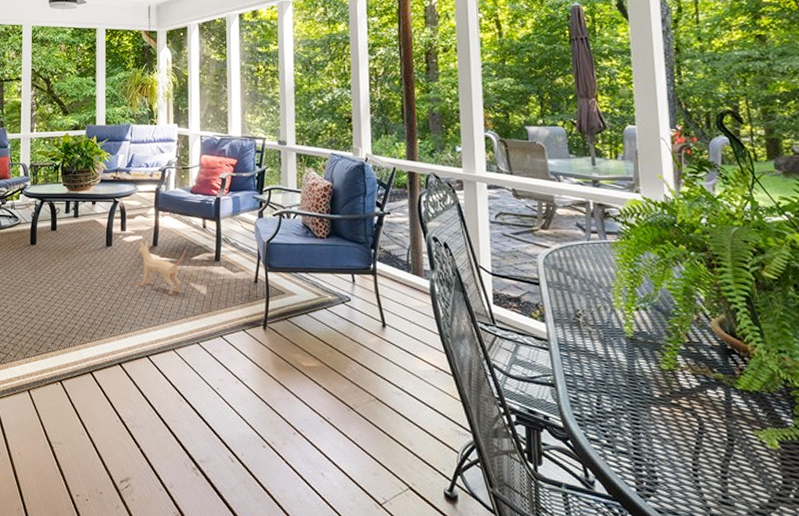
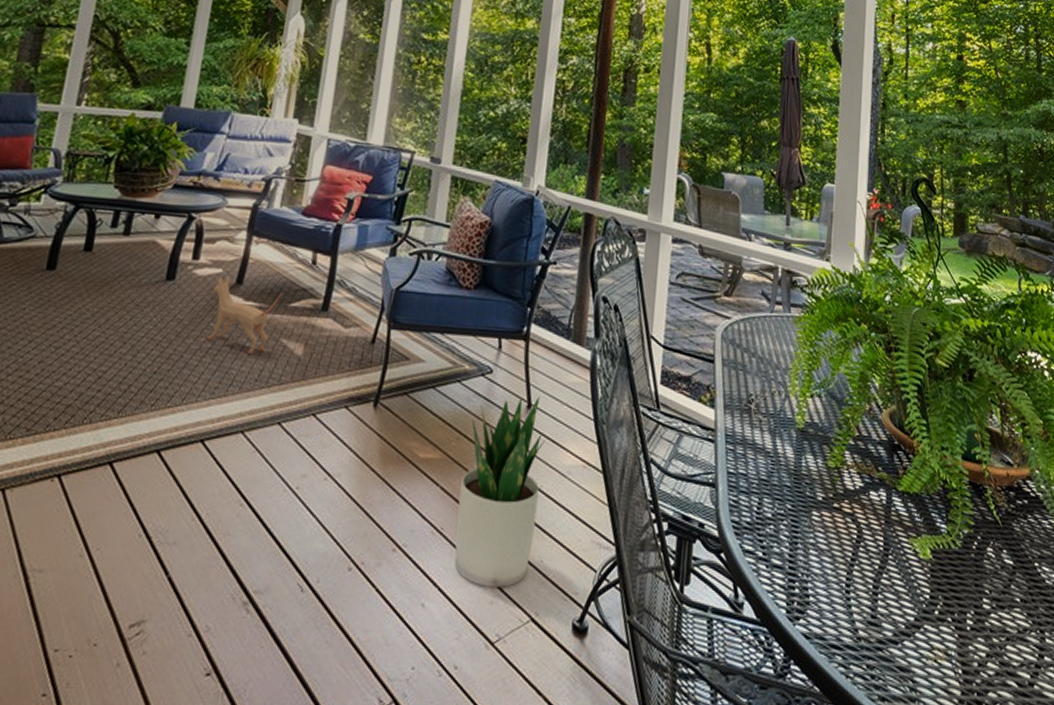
planter: none [338,317,402,463] -> present [454,396,545,587]

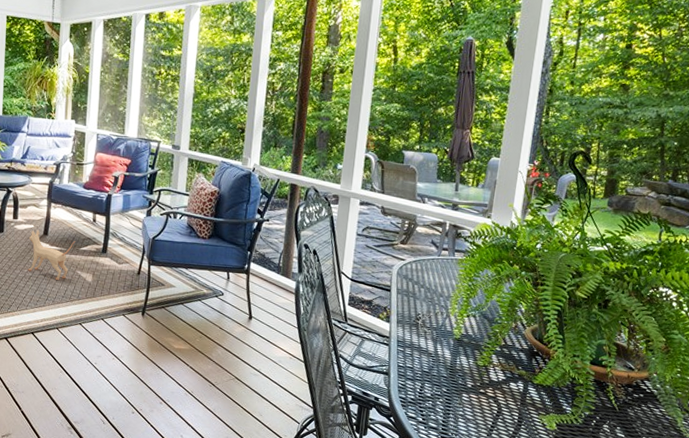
planter: present [454,396,545,587] -> none [201,311,262,429]

